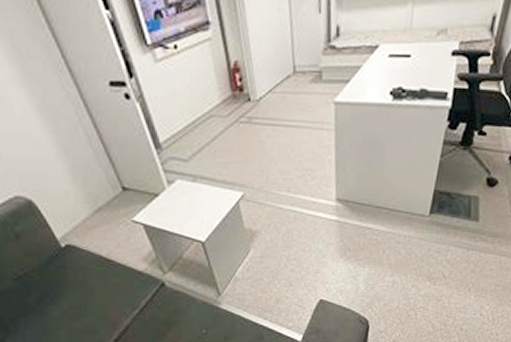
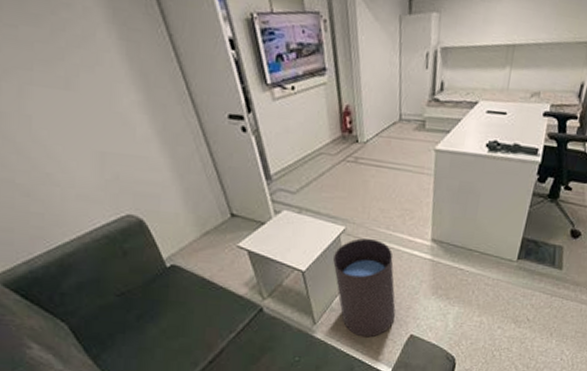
waste bin: none [234,202,304,305] -> present [333,238,396,338]

